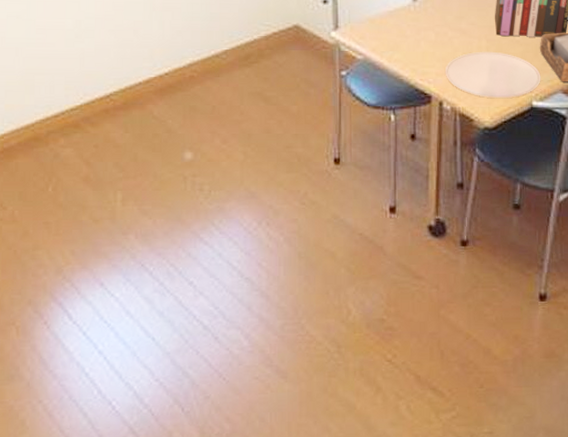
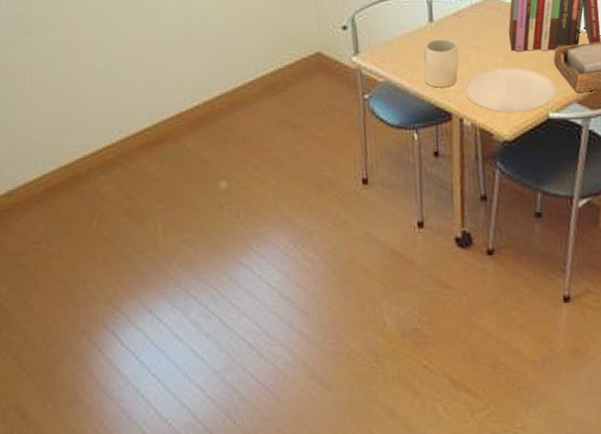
mug: none [404,18,442,69] -> present [423,38,459,88]

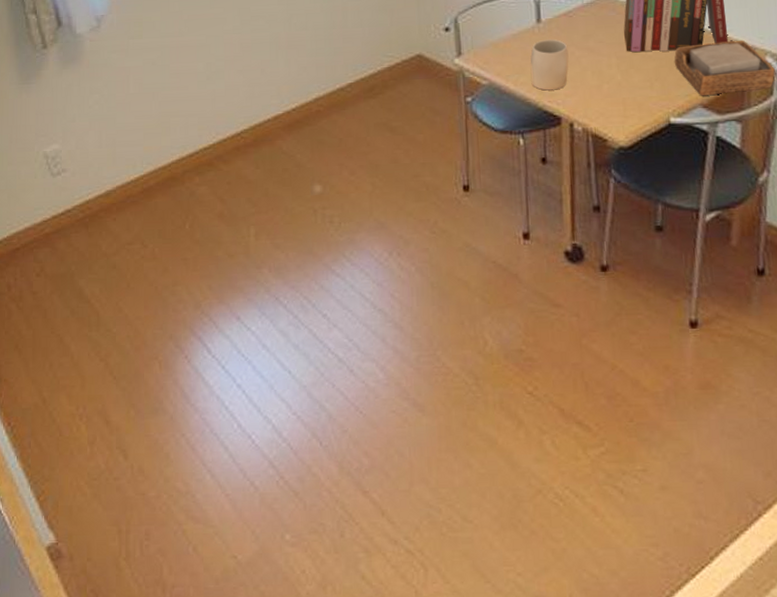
plate: present [464,67,556,113] -> none [574,68,678,117]

